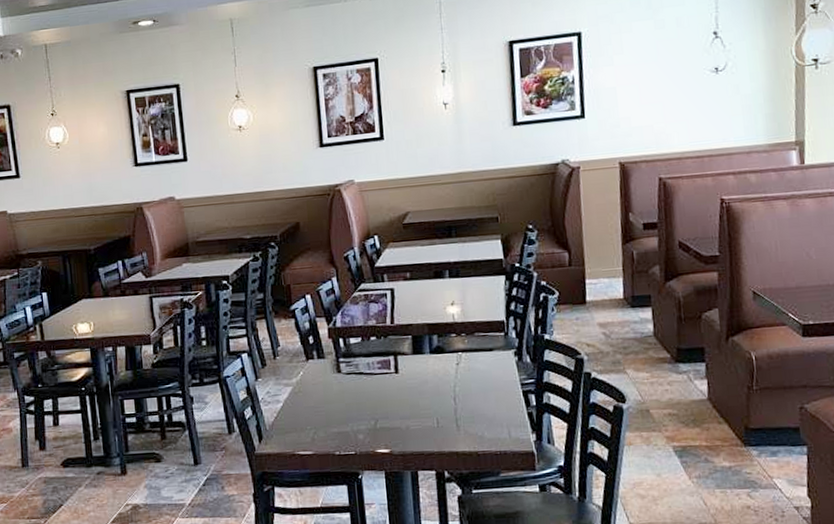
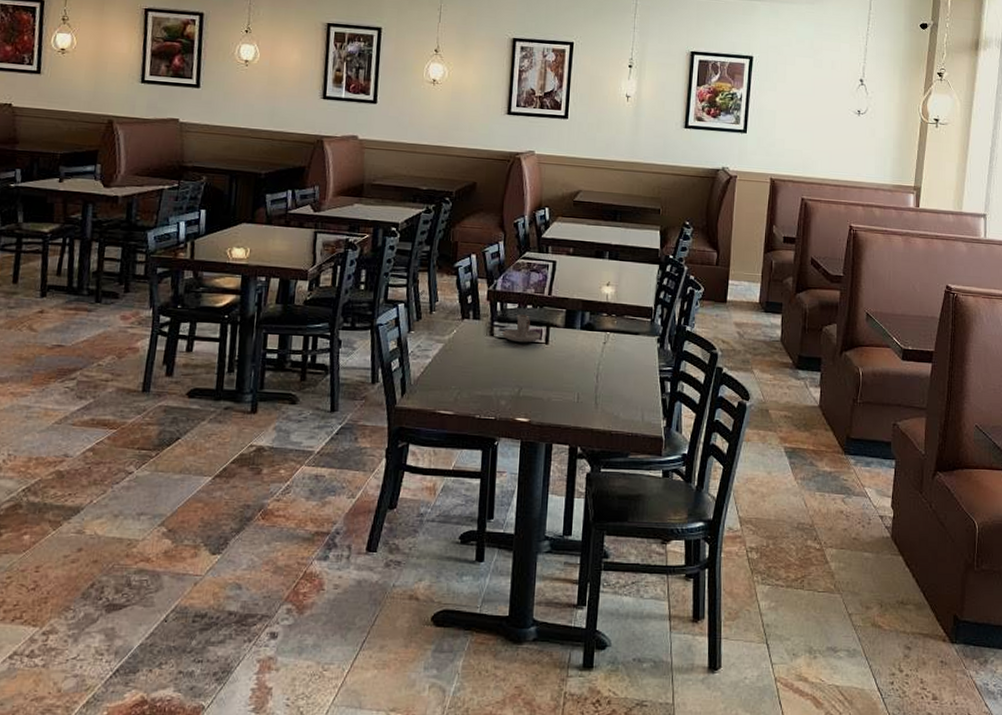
candle holder: none [350,347,389,376] -> present [503,314,541,343]

